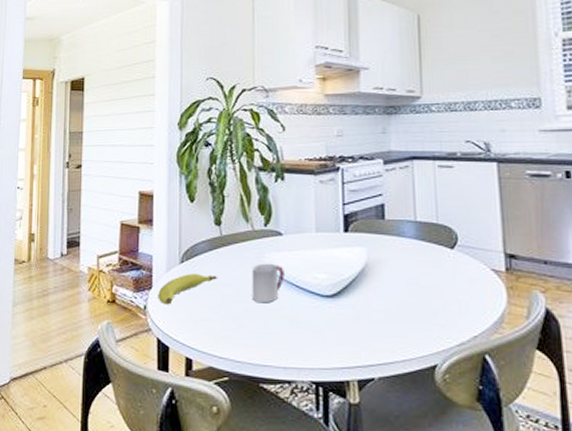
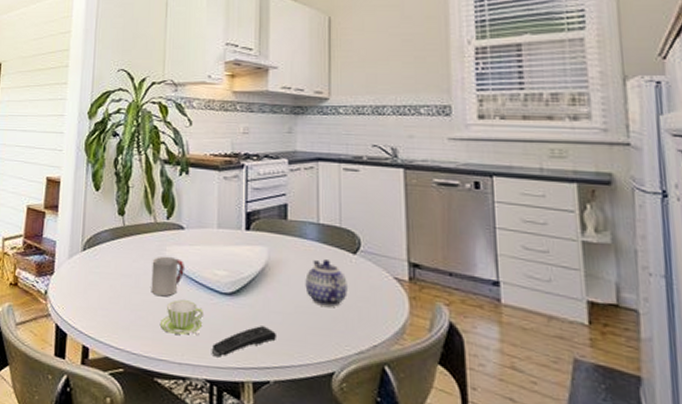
fruit: present [158,273,218,305] -> none [59,261,119,292]
cup: none [262,305,305,339] -> present [159,300,203,335]
remote control: none [315,325,379,359] -> present [211,326,276,358]
teapot: none [405,256,447,301] -> present [305,259,347,307]

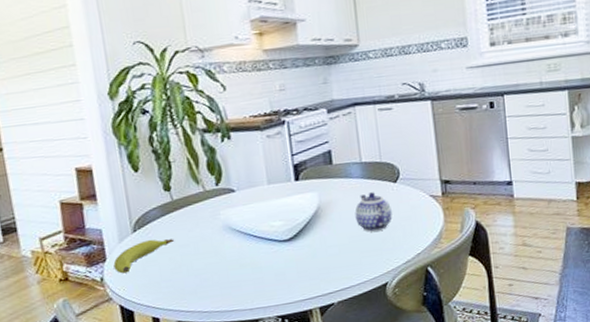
fruit: none [59,261,119,292] -> present [113,239,175,274]
cup: present [151,256,184,297] -> none [208,219,242,257]
cup: present [159,300,203,335] -> none [225,254,266,287]
remote control: present [211,326,276,358] -> none [278,260,335,296]

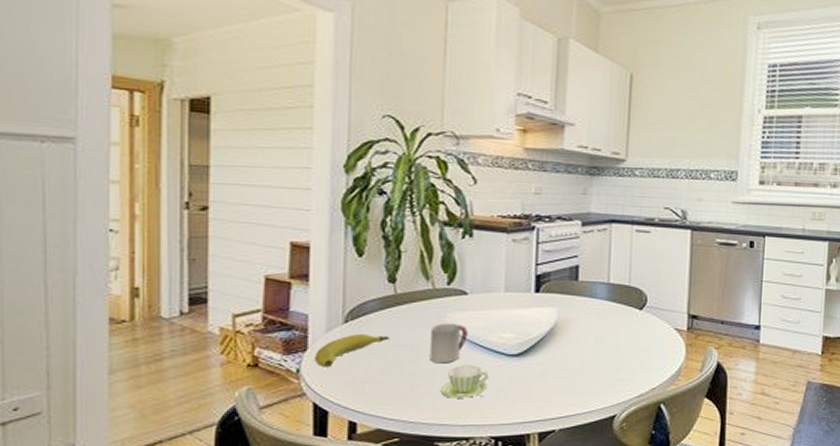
cup: none [208,219,242,257] -> present [429,323,468,364]
cup: none [225,254,266,287] -> present [440,365,488,398]
teapot: present [355,192,392,232] -> none [593,316,633,358]

